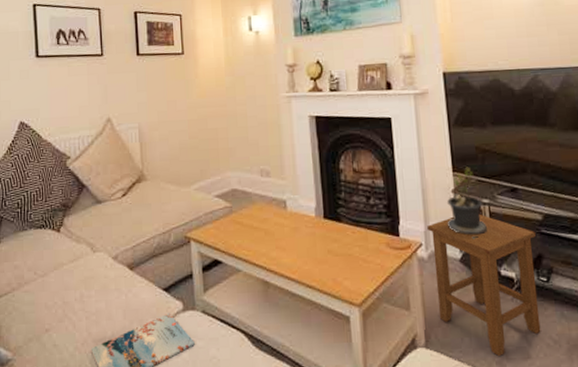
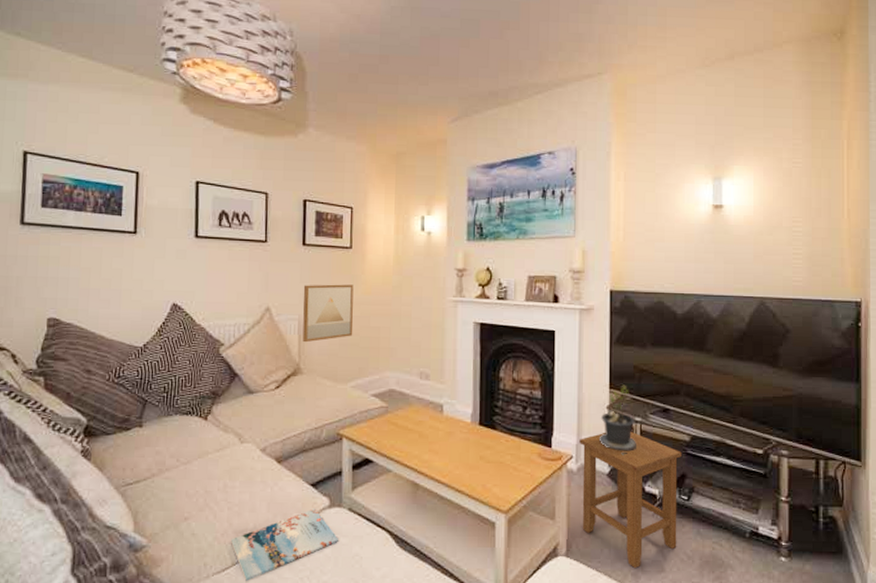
wall art: none [141,89,192,150] -> present [302,284,354,343]

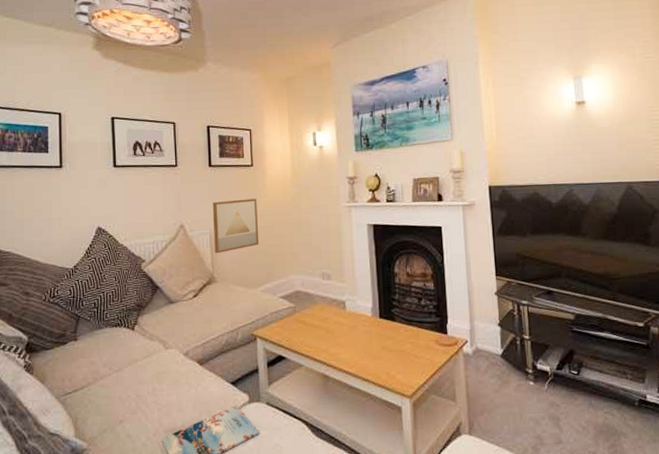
stool: present [579,431,681,569] -> none [472,314,572,442]
potted plant: present [598,384,636,455] -> none [490,271,525,337]

